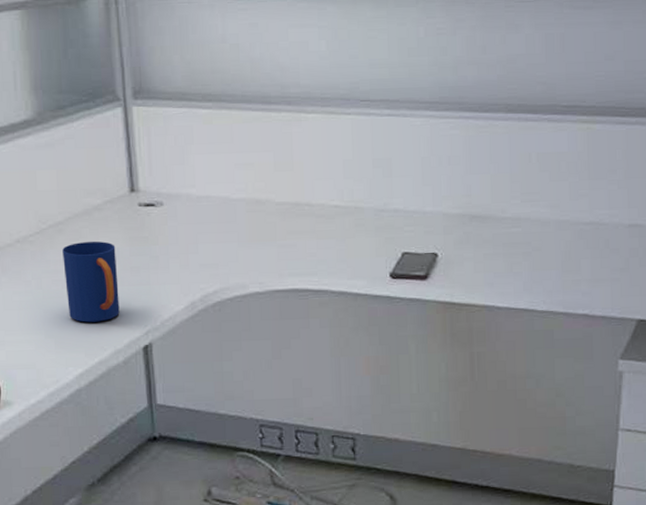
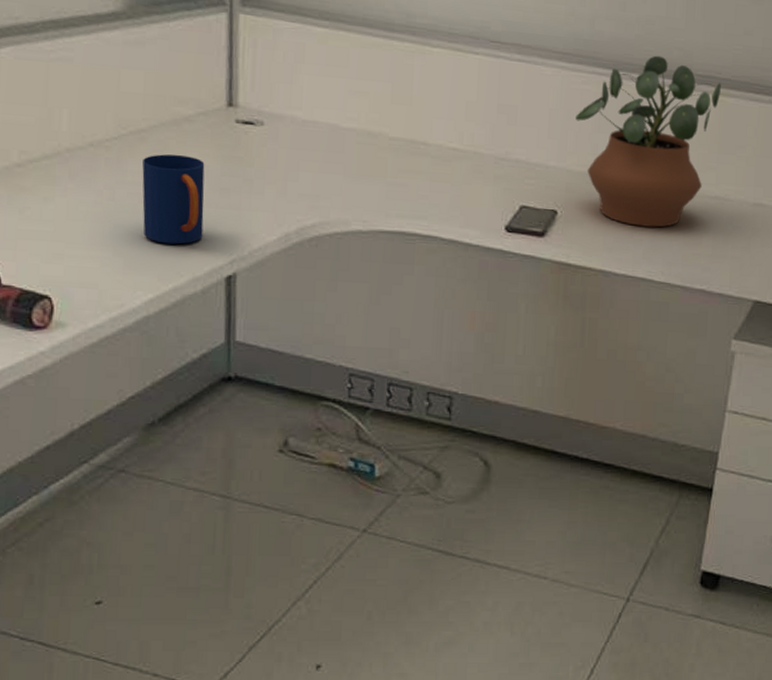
potted plant: none [447,92,587,260] -> present [575,55,721,228]

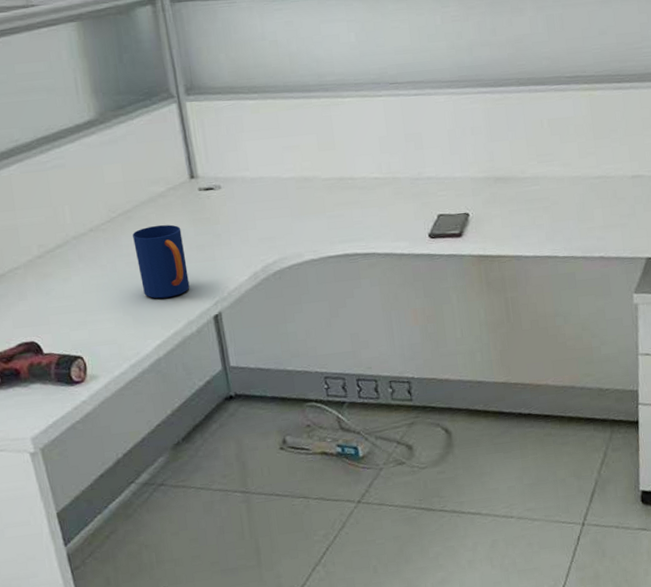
potted plant: present [575,55,721,228] -> none [470,67,588,214]

